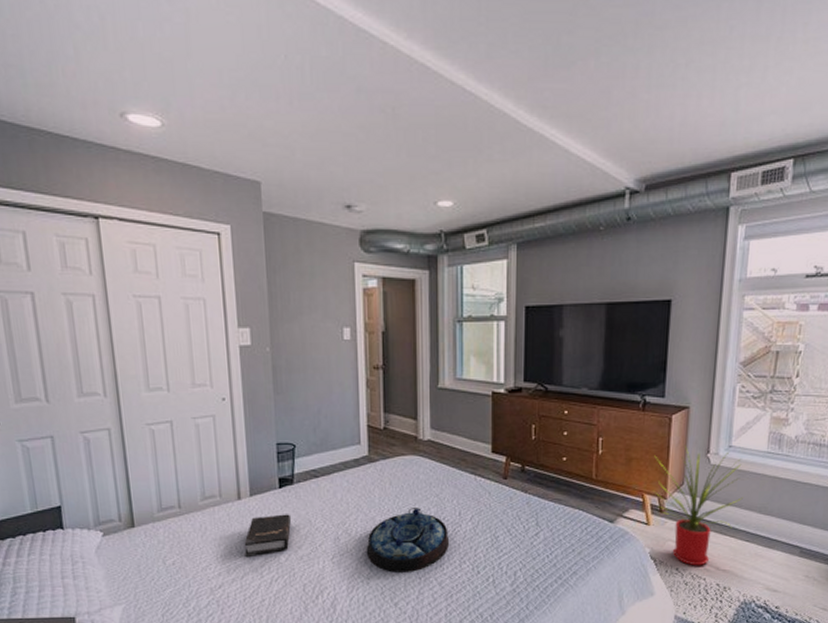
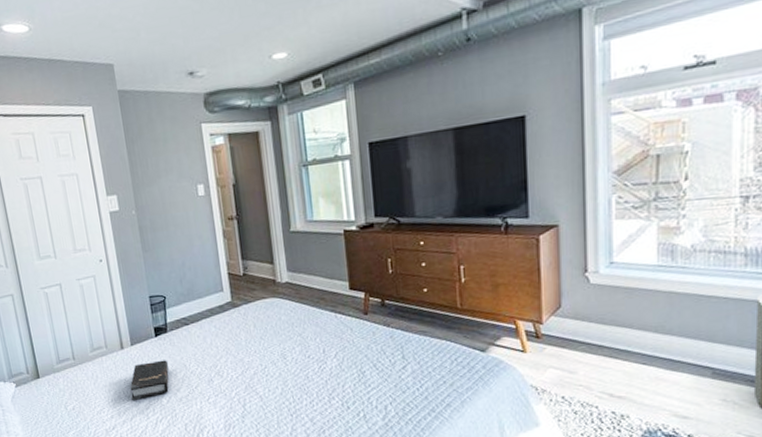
serving tray: present [366,508,450,572] -> none [238,347,317,410]
house plant: present [654,445,743,566] -> none [524,265,633,394]

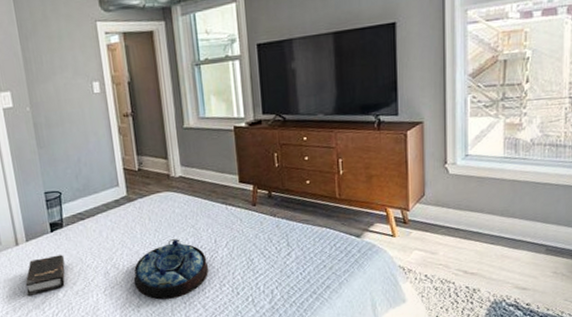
serving tray: none [238,347,317,410] -> present [133,239,209,300]

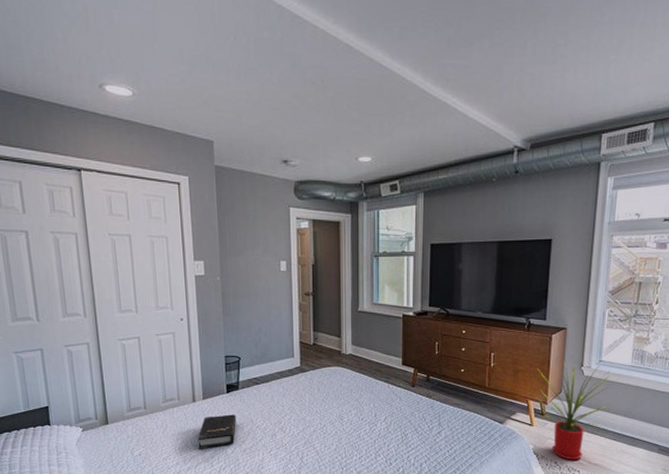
serving tray: present [133,239,209,300] -> none [298,410,367,463]
house plant: none [393,158,484,272] -> present [537,359,611,460]

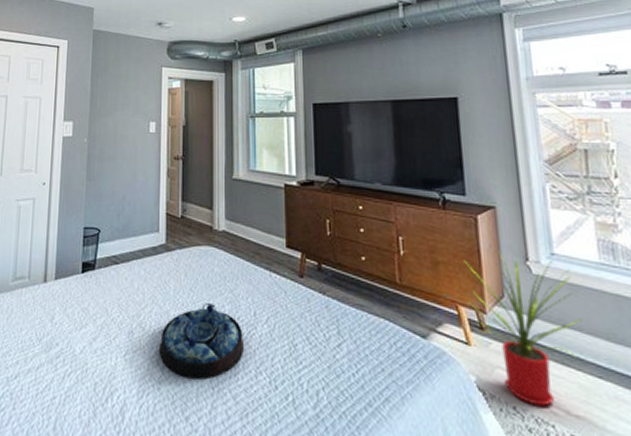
hardback book: present [198,414,237,449] -> none [43,300,90,345]
serving tray: none [298,410,367,463] -> present [158,303,245,380]

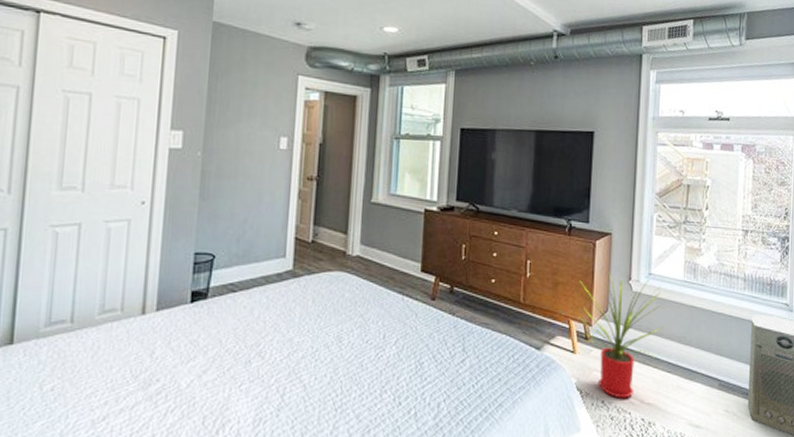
serving tray: present [158,303,245,380] -> none [279,329,372,403]

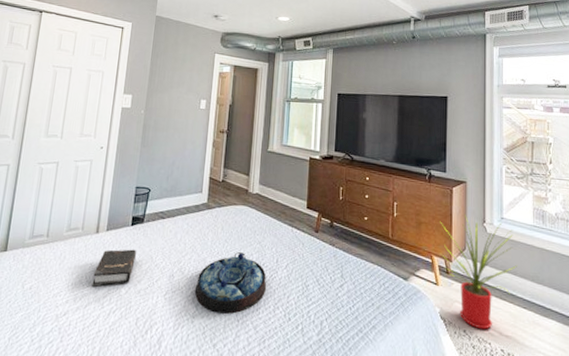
hardback book: none [140,332,200,382] -> present [92,249,137,287]
serving tray: none [279,329,372,403] -> present [194,252,267,314]

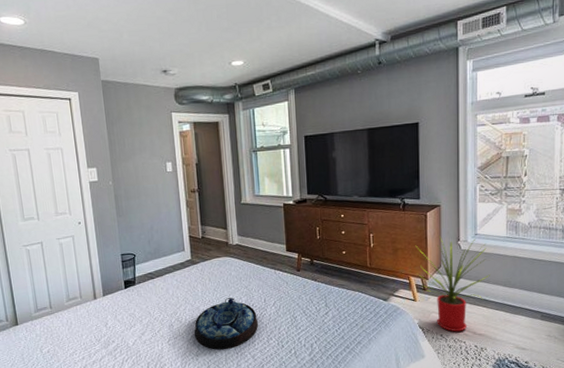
hardback book: present [92,249,137,287] -> none [100,308,136,343]

